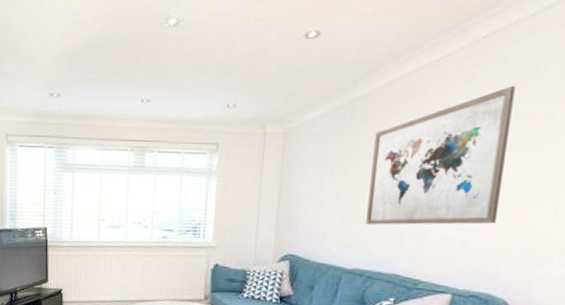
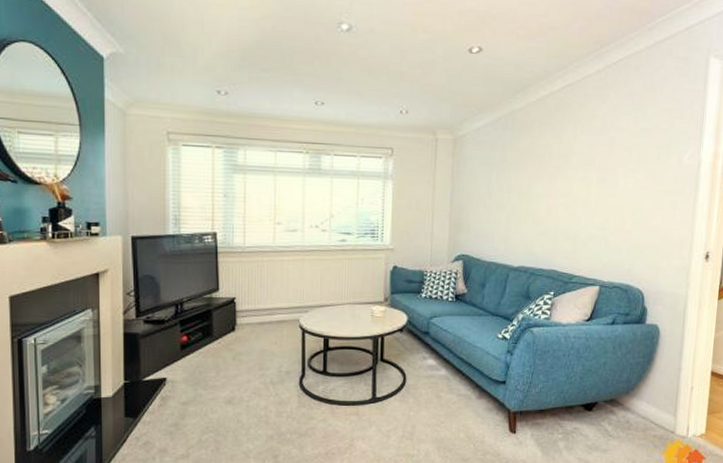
wall art: present [366,85,515,225] -> none [527,105,639,226]

